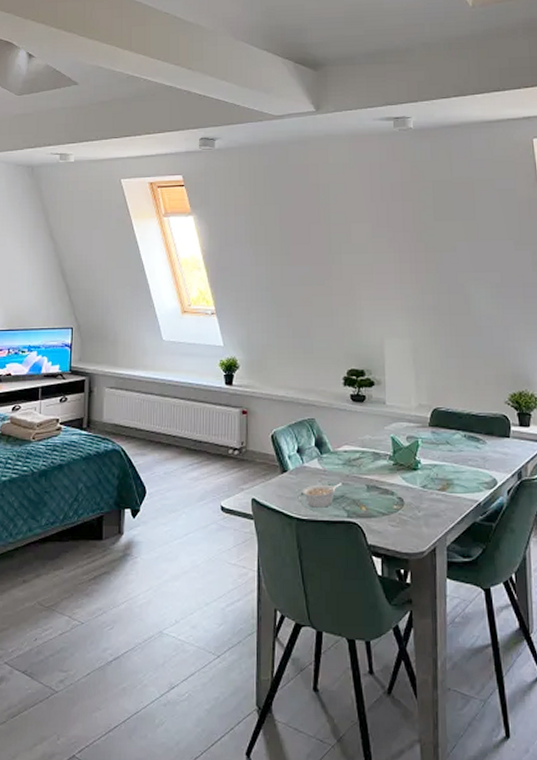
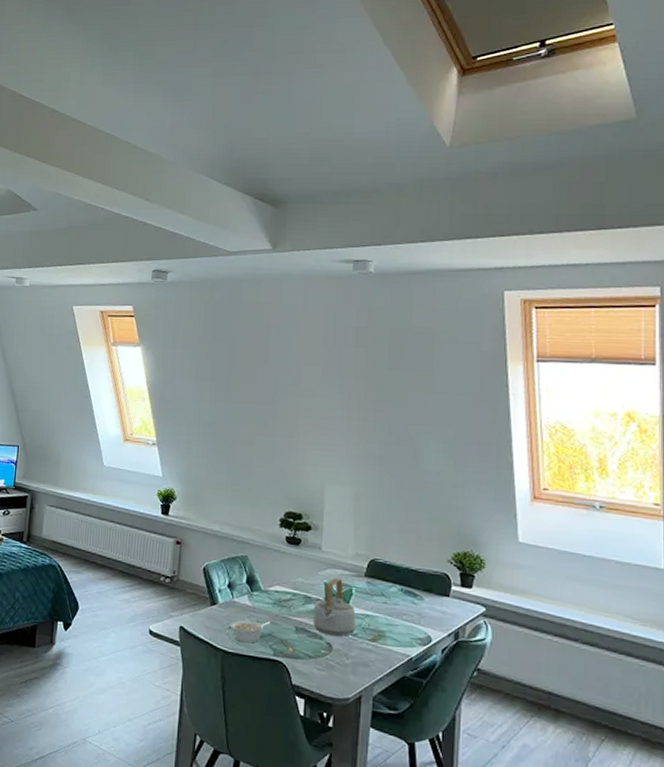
teapot: none [383,431,426,489] -> present [313,577,357,636]

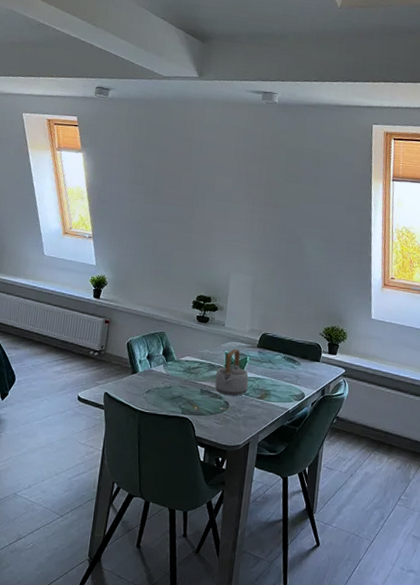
legume: present [229,620,271,643] -> none [146,385,181,404]

